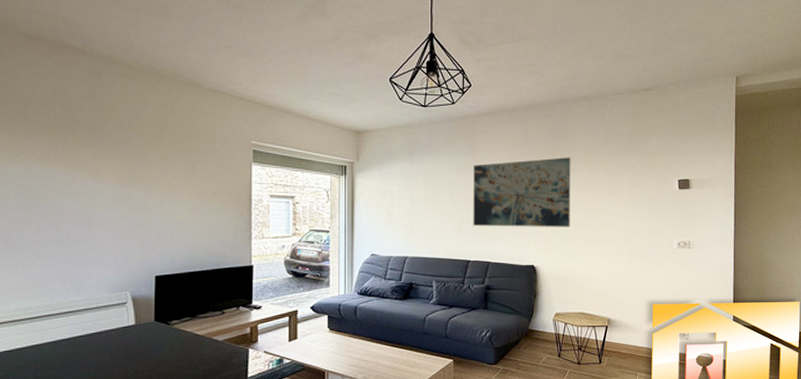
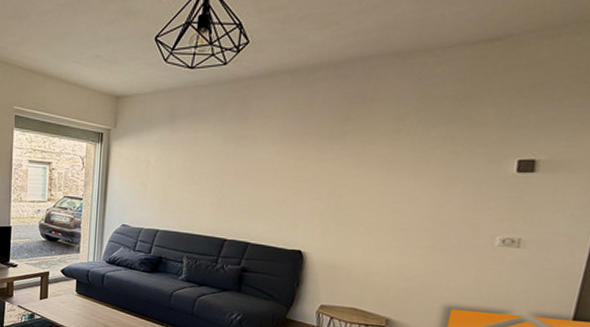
wall art: present [473,157,571,227] -> none [234,128,367,211]

